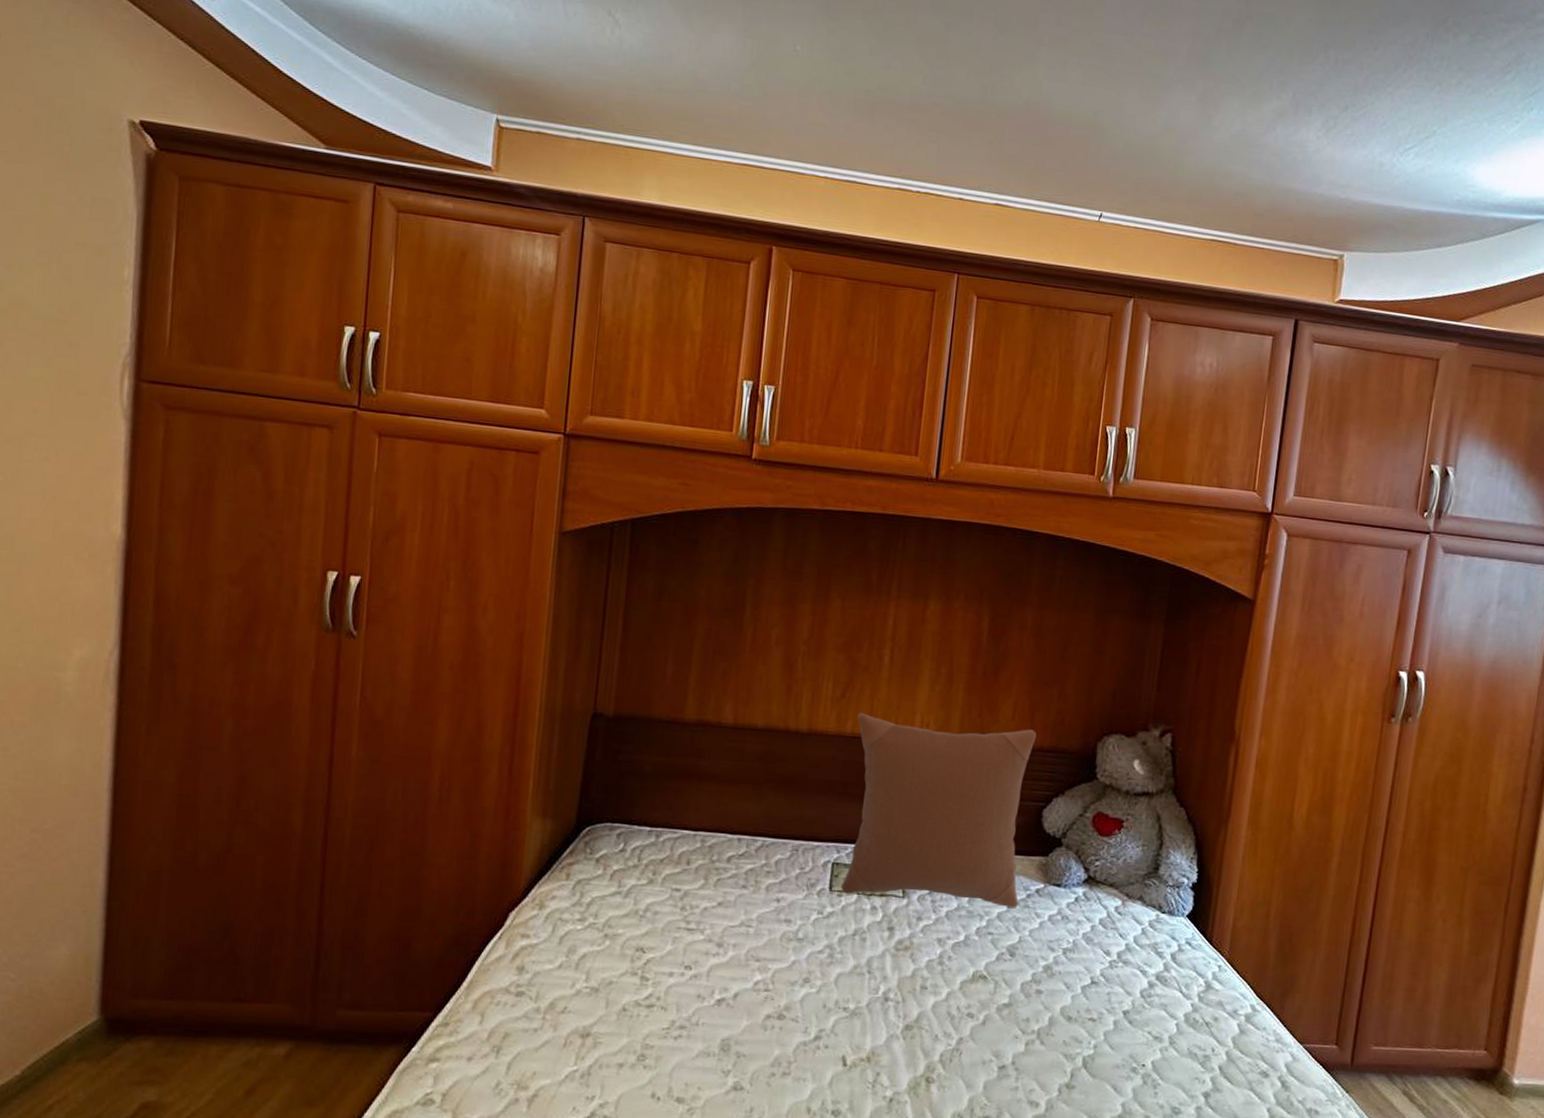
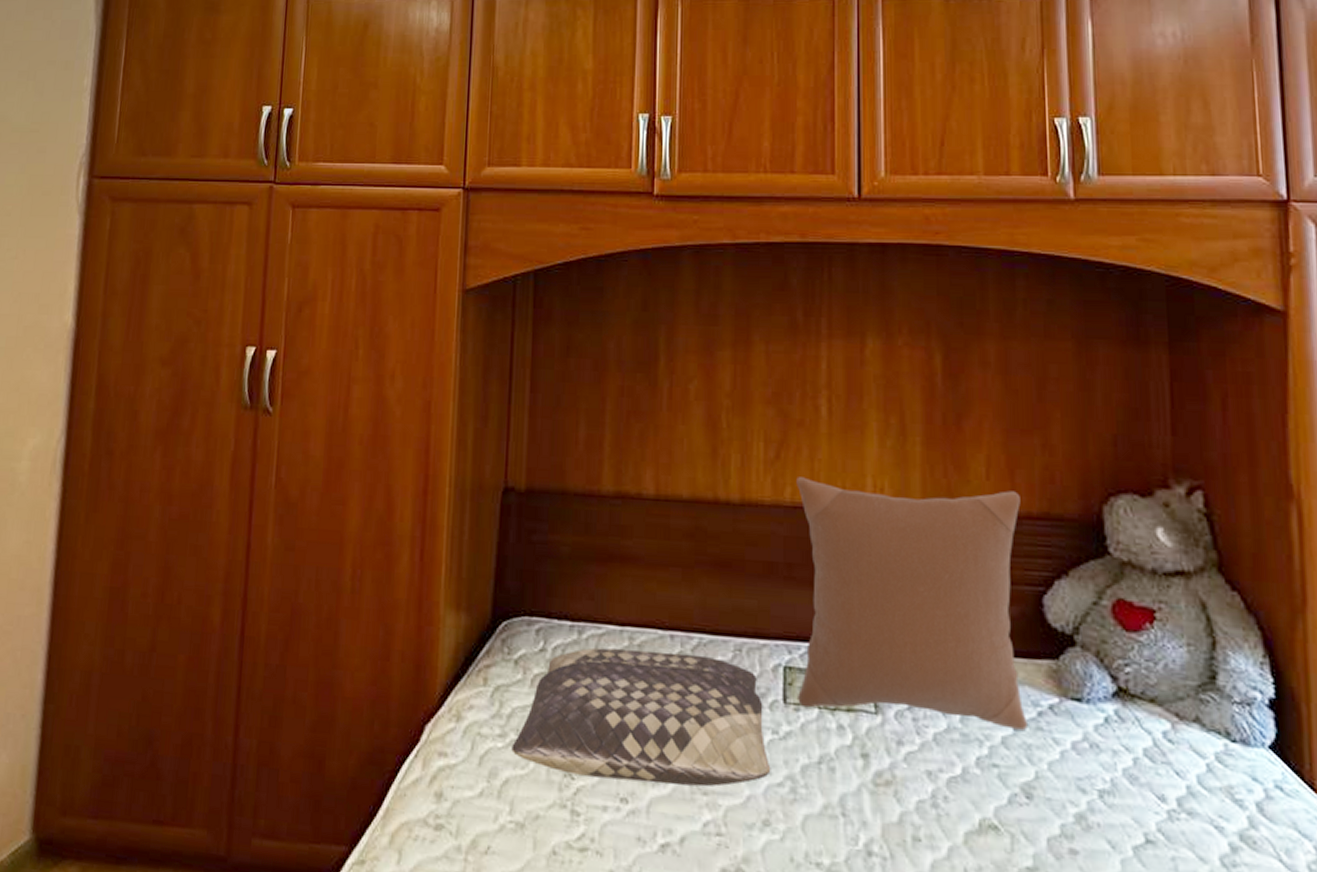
cushion: none [590,848,814,955] -> present [511,647,771,787]

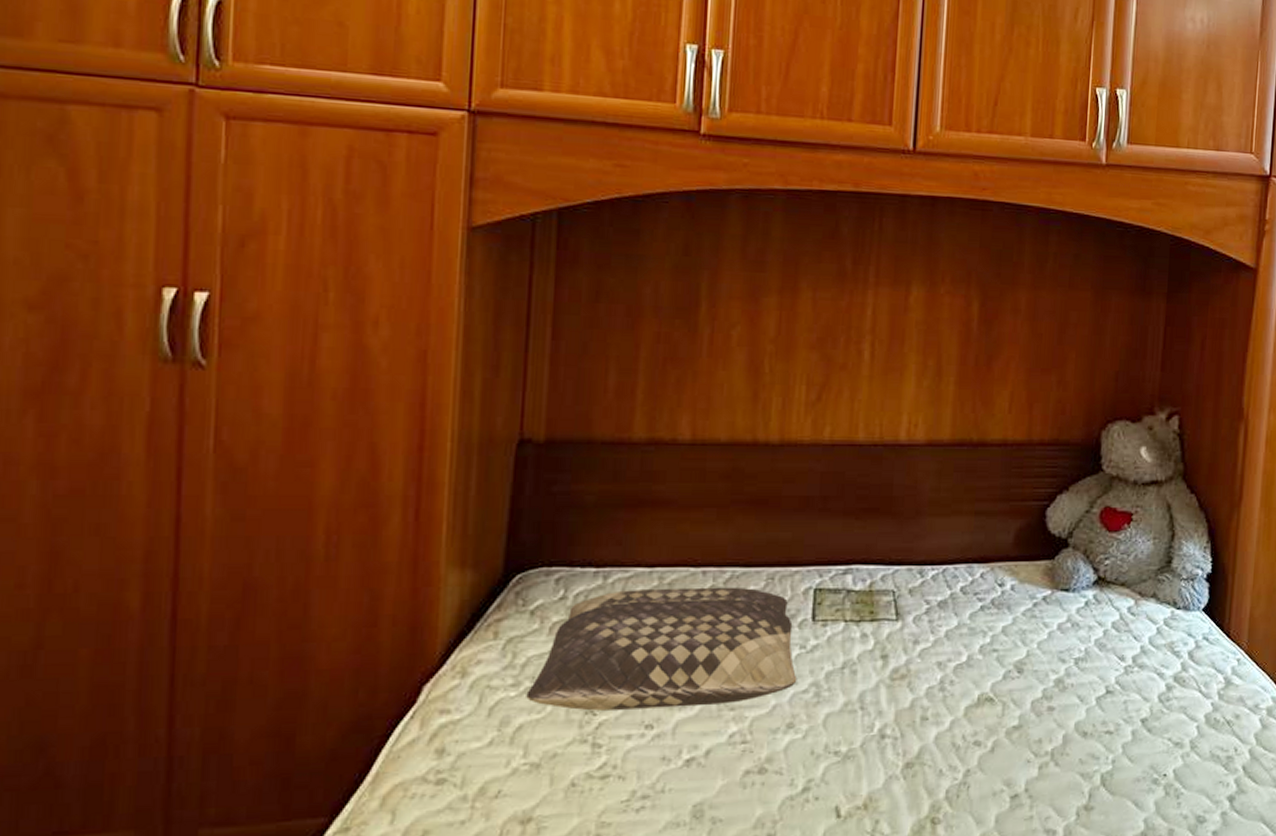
pillow: present [796,477,1027,730] -> none [826,417,1036,623]

